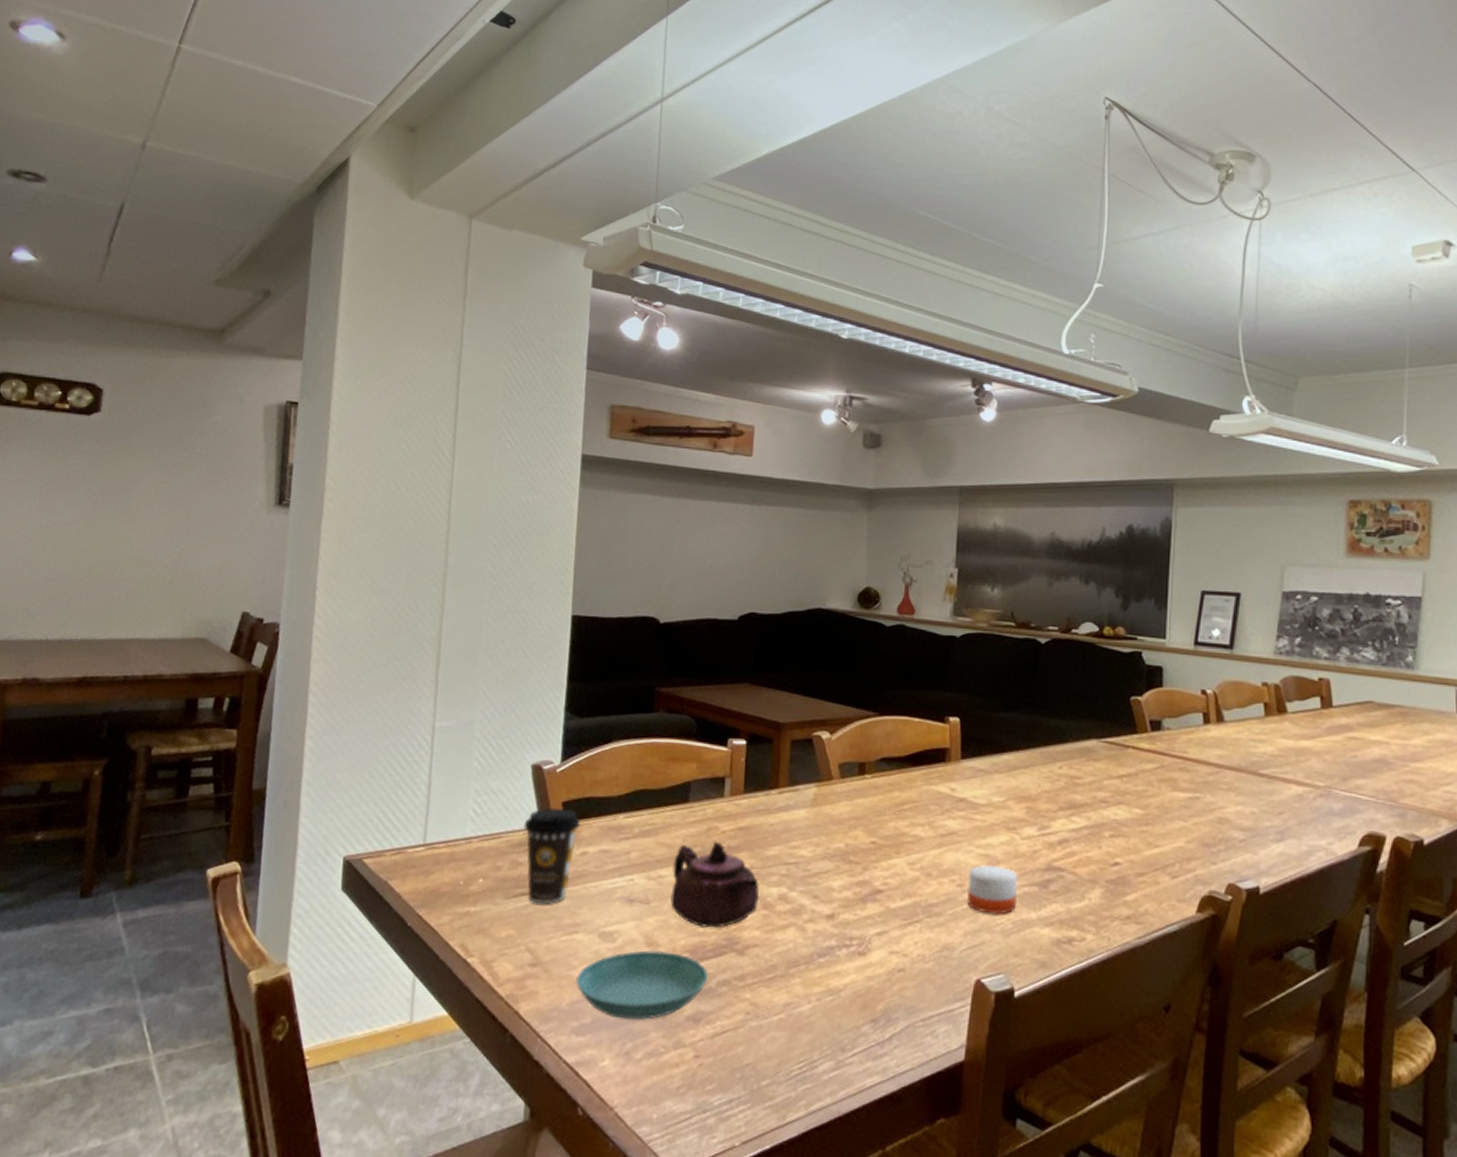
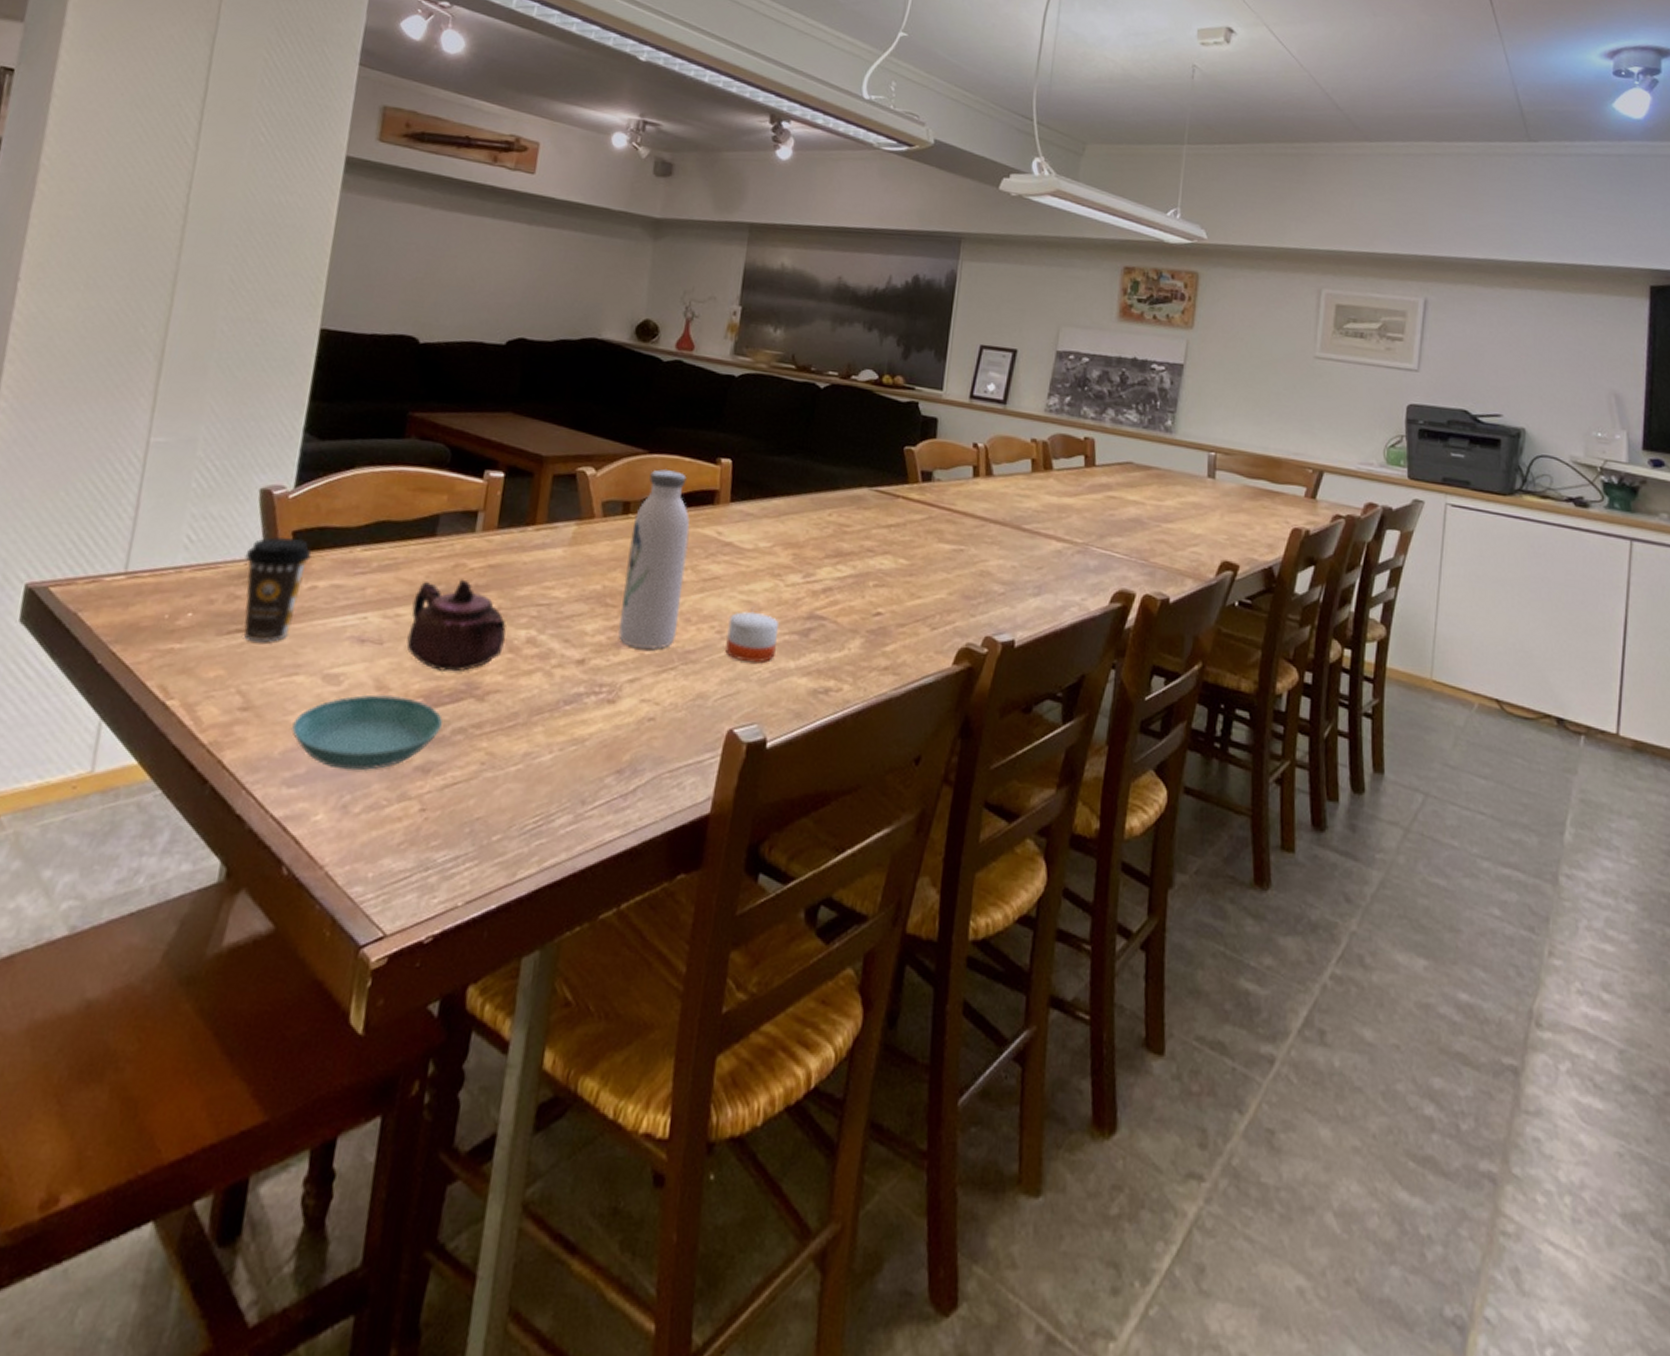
water bottle: none [863,730,924,903] -> present [618,469,690,649]

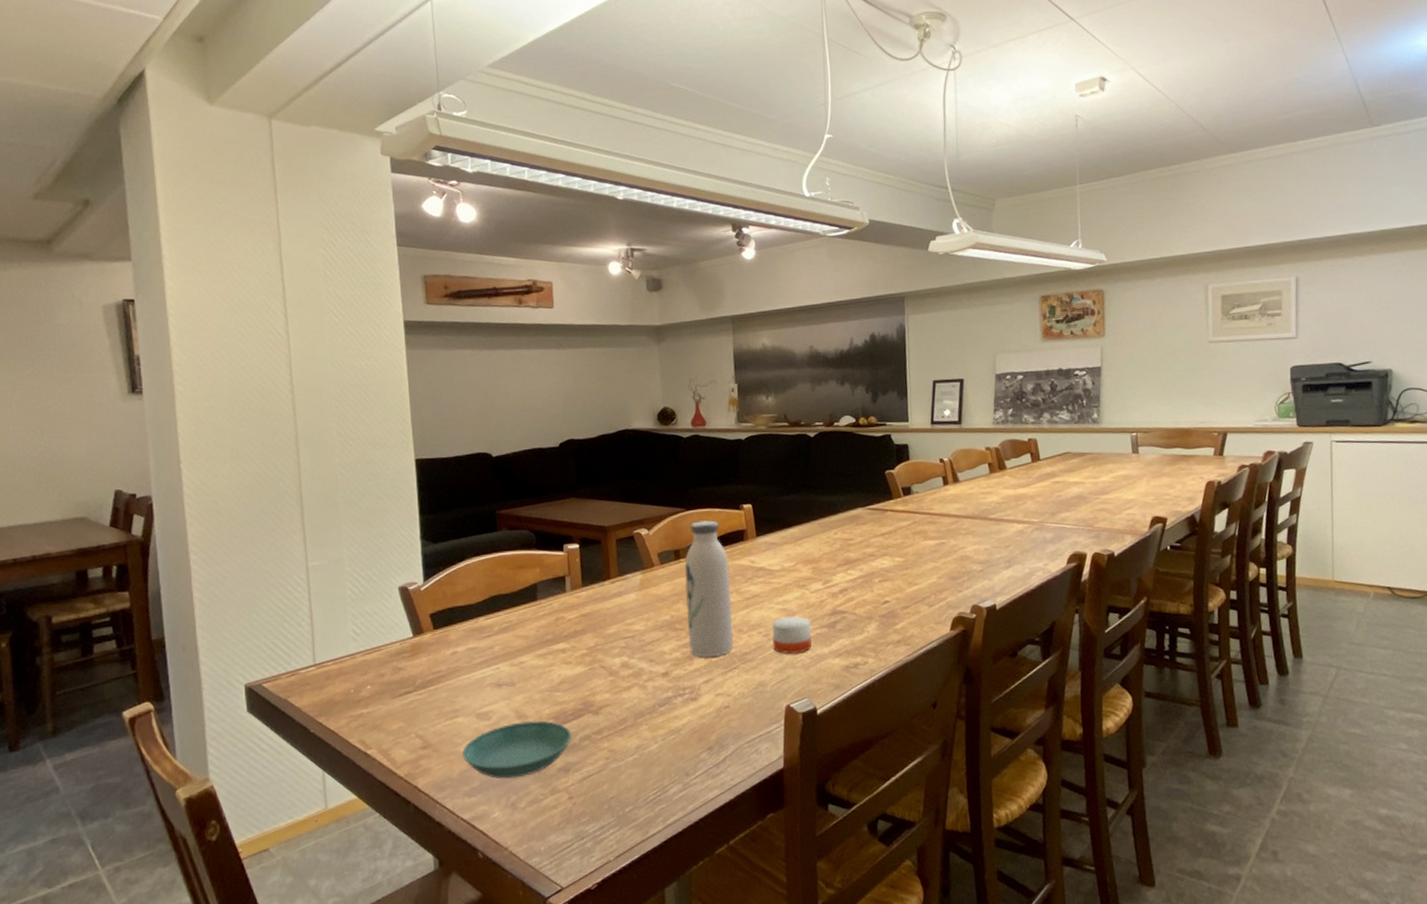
coffee cup: present [243,537,312,643] -> none [399,618,448,699]
teapot: present [406,579,507,672] -> none [531,628,605,698]

